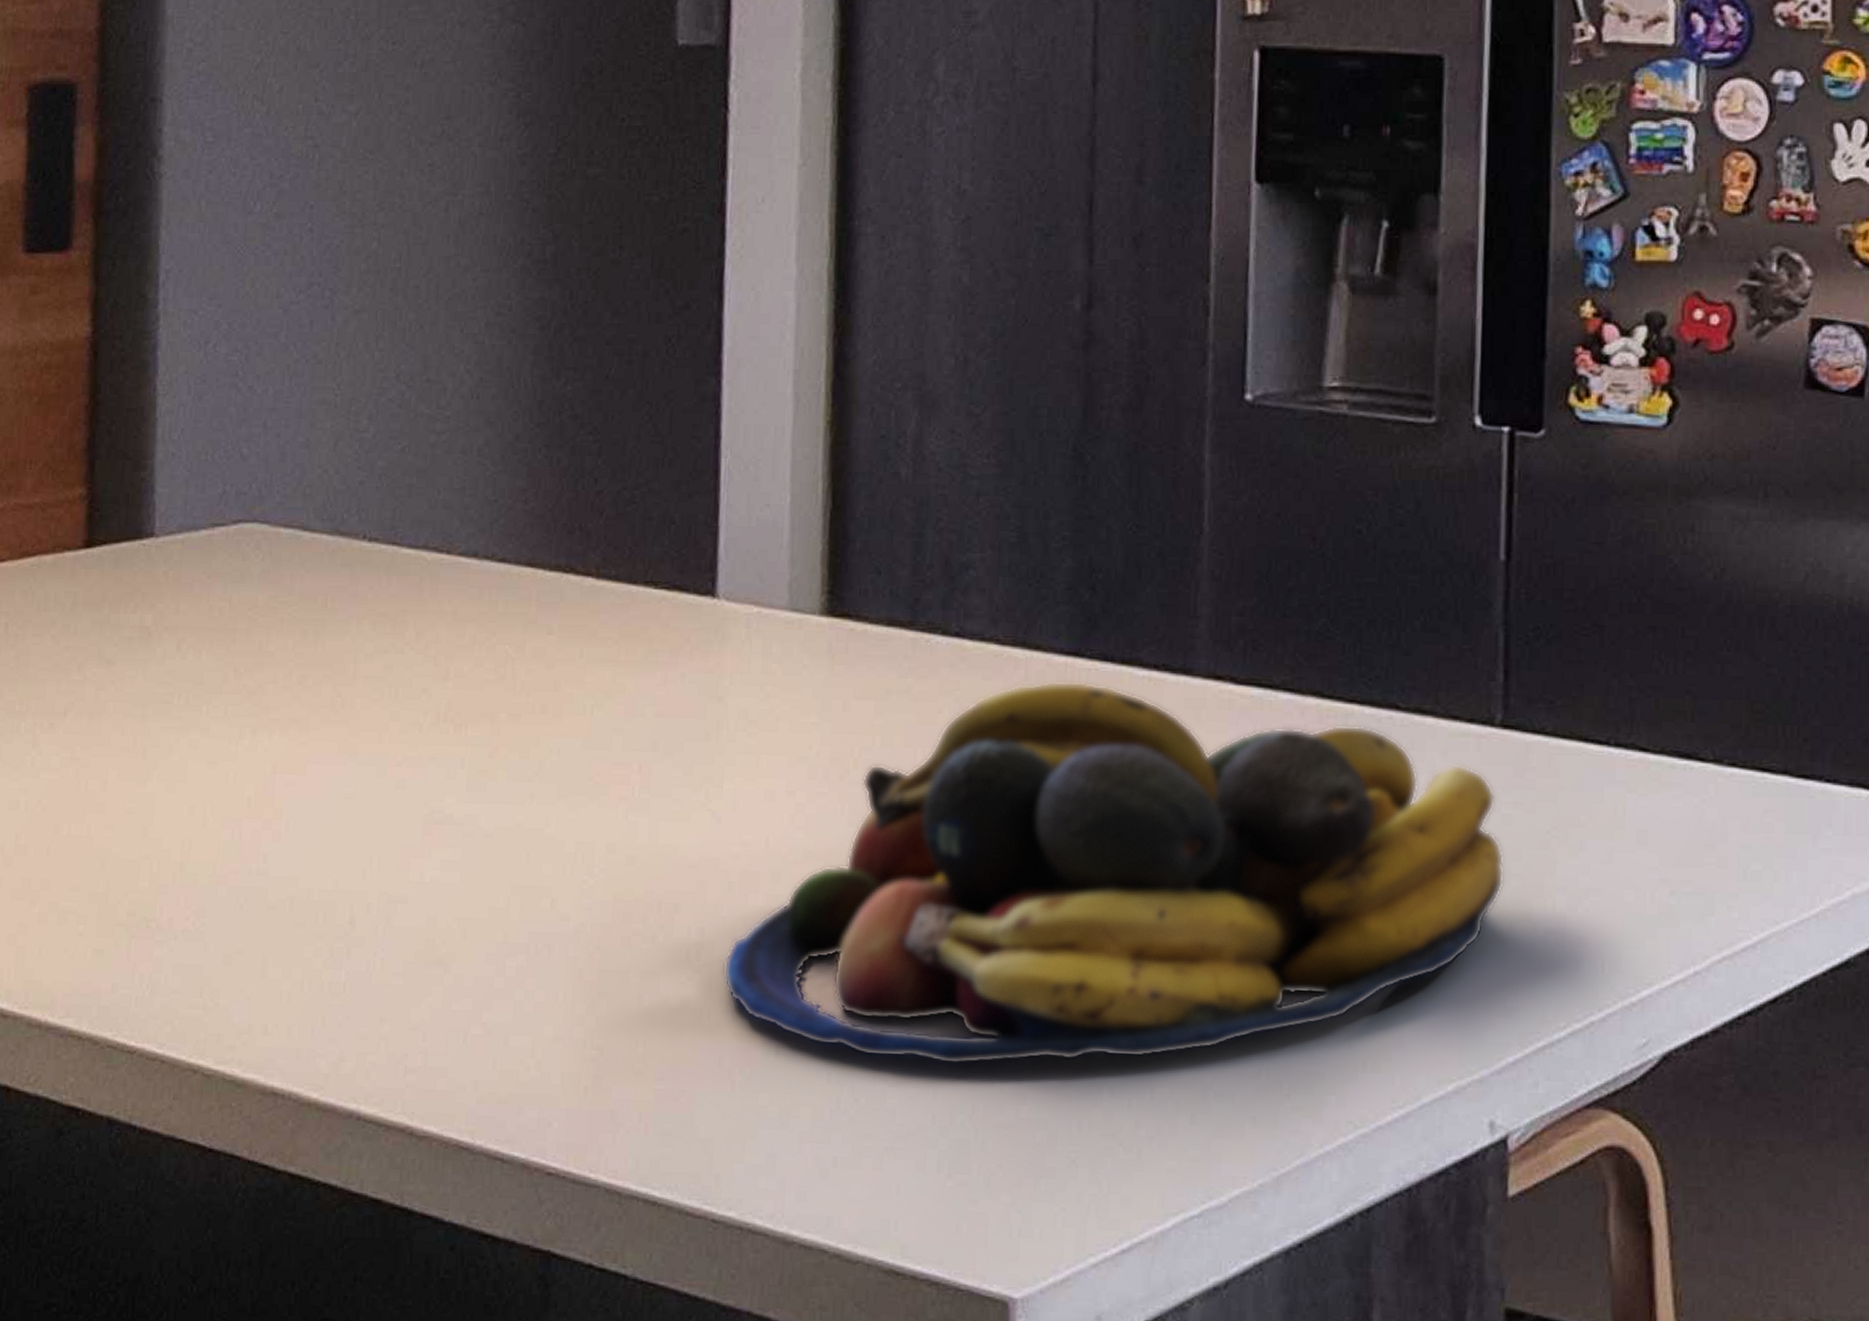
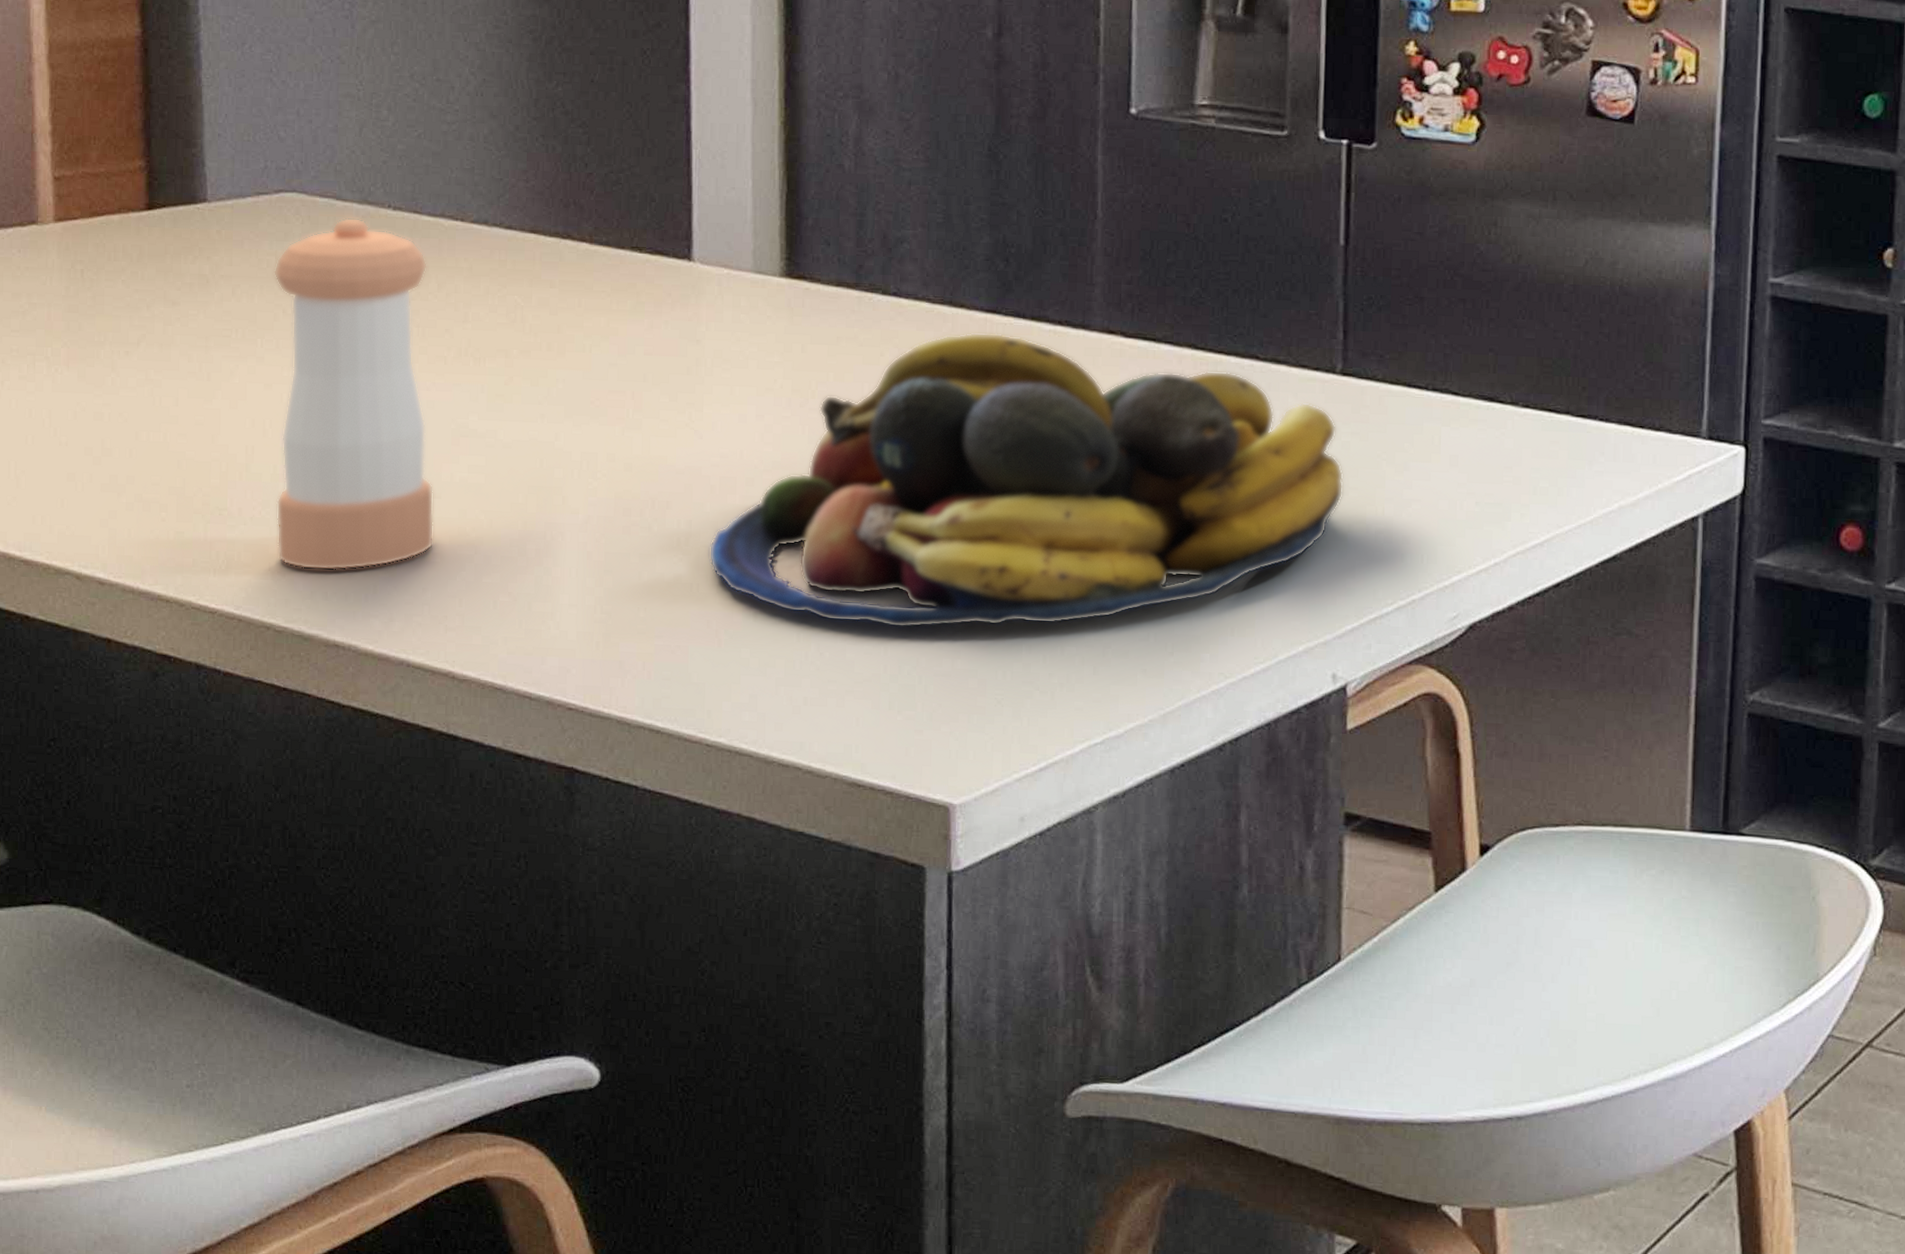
pepper shaker: none [211,552,405,998] -> present [274,217,434,571]

